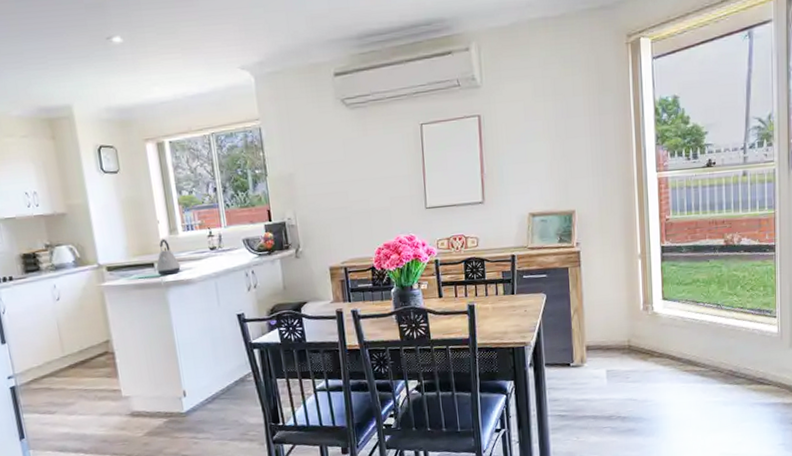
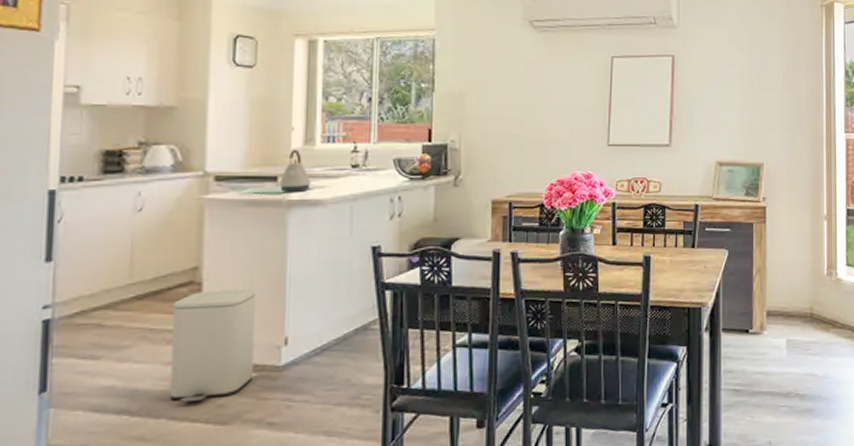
pedal bin: none [97,355,166,442] -> present [169,289,257,402]

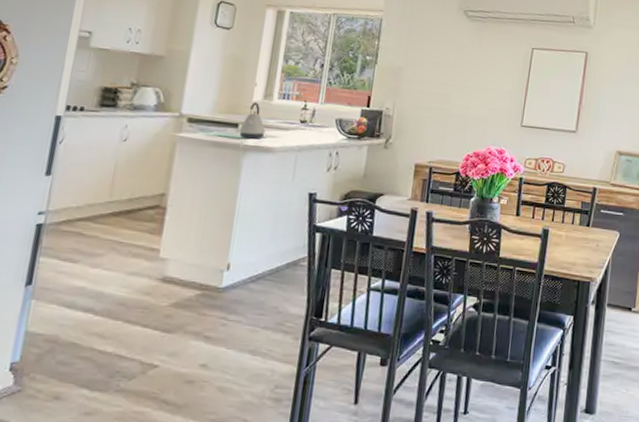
pedal bin: present [169,289,257,402] -> none [128,215,210,309]

